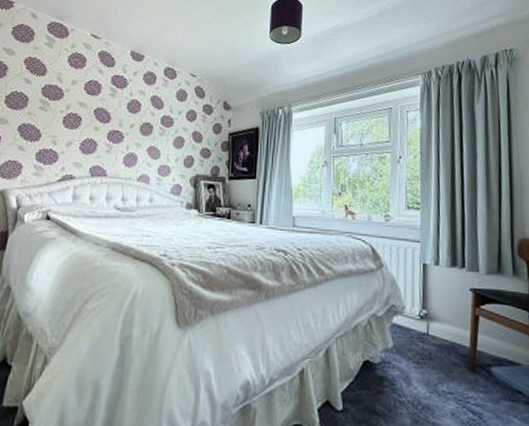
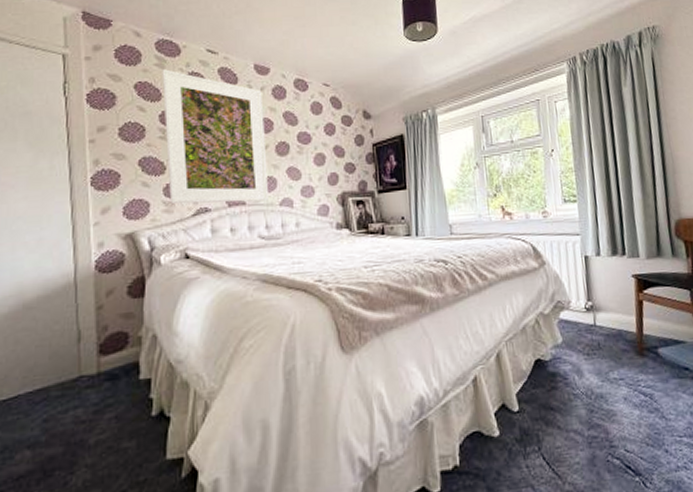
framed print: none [40,48,135,175] -> present [162,69,268,204]

